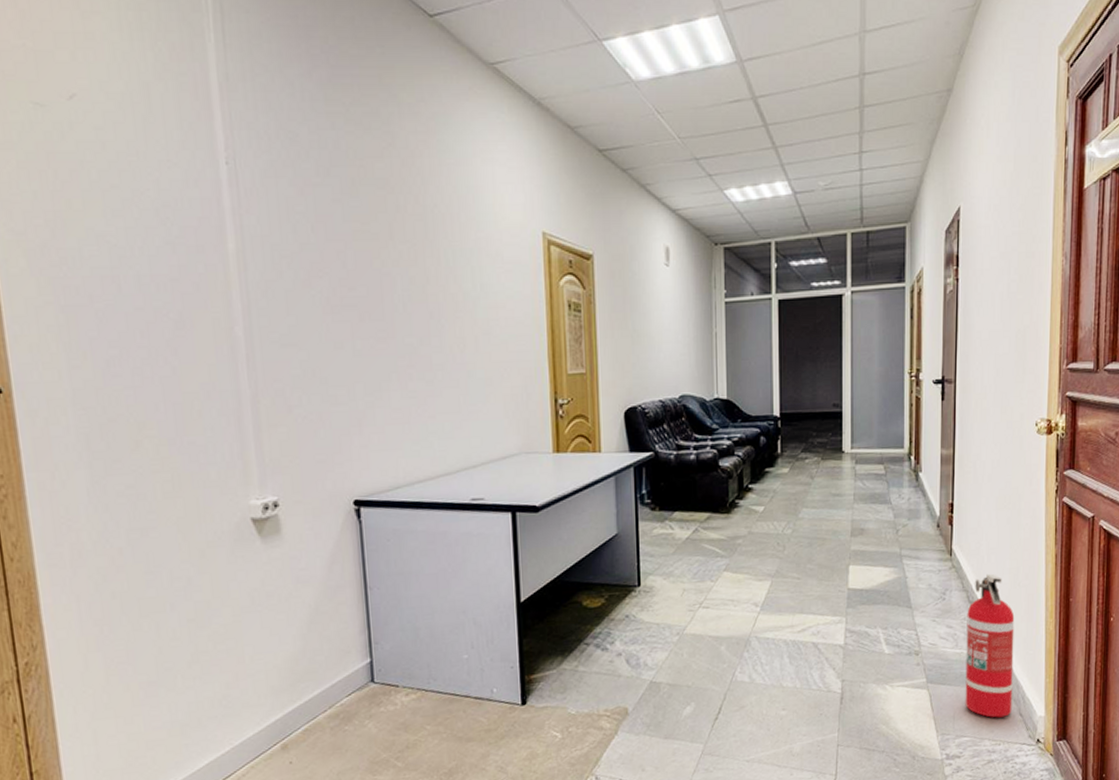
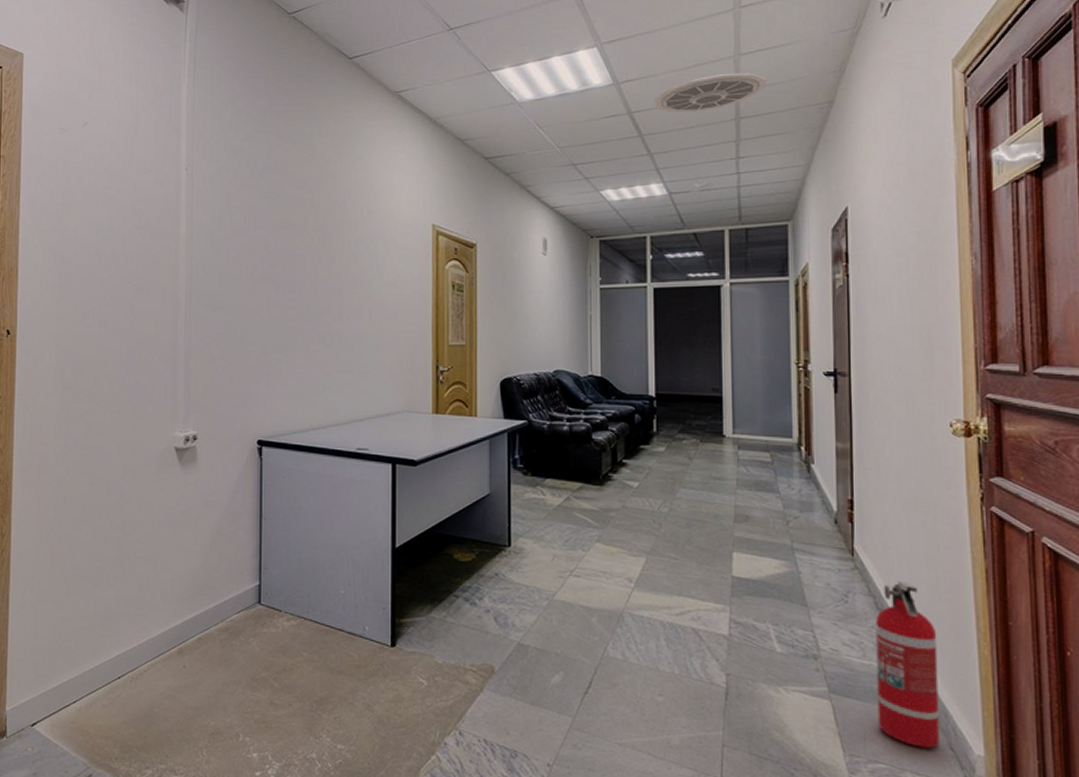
ceiling vent: none [779,53,891,98] -> present [654,72,768,112]

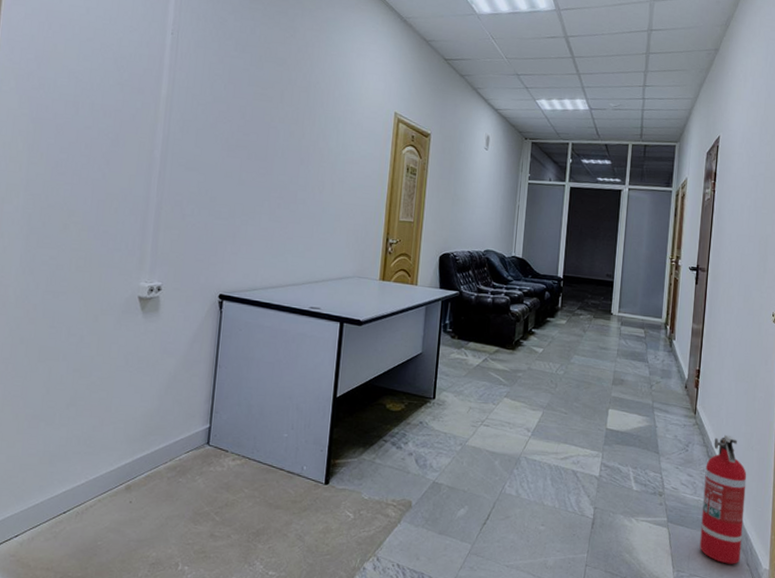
ceiling vent: present [654,72,768,112] -> none [586,14,673,44]

